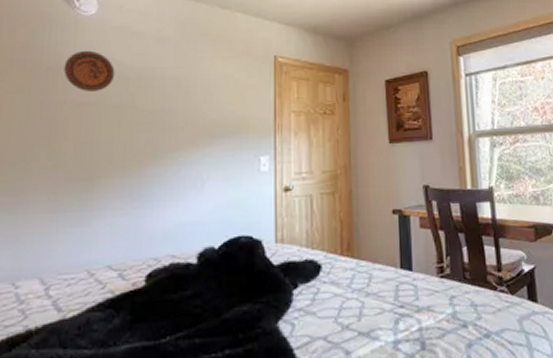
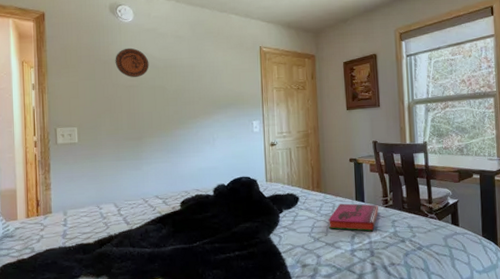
hardback book: none [361,273,432,313] -> present [328,203,379,232]

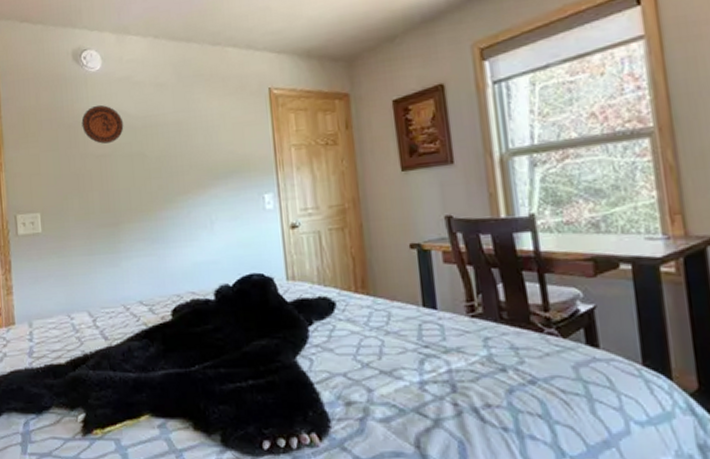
hardback book: present [328,203,379,232] -> none [381,311,461,355]

